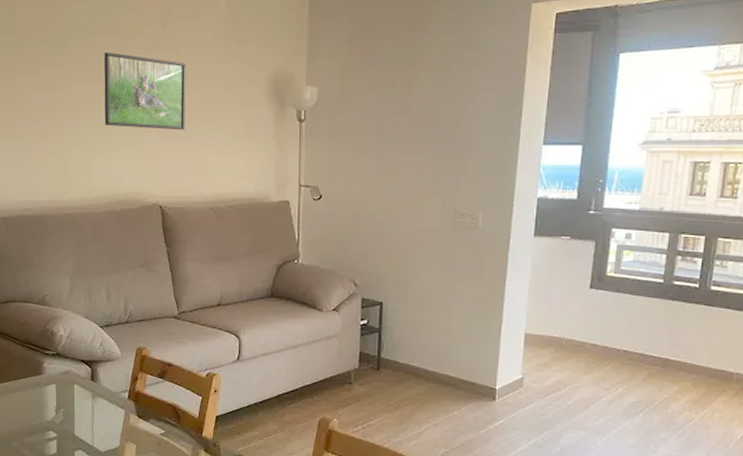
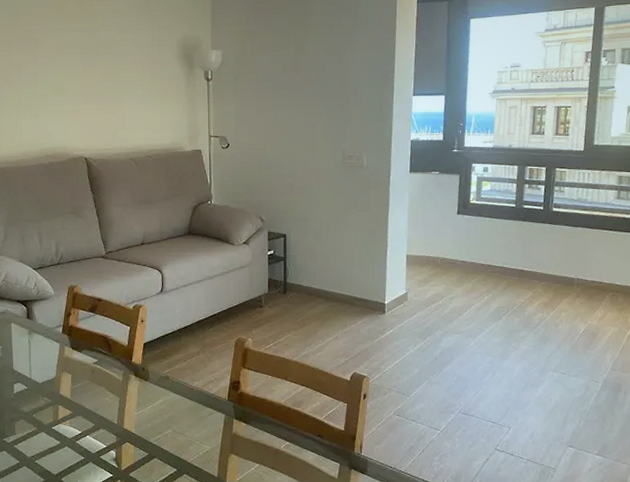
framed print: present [103,52,186,130] -> none [28,22,105,91]

